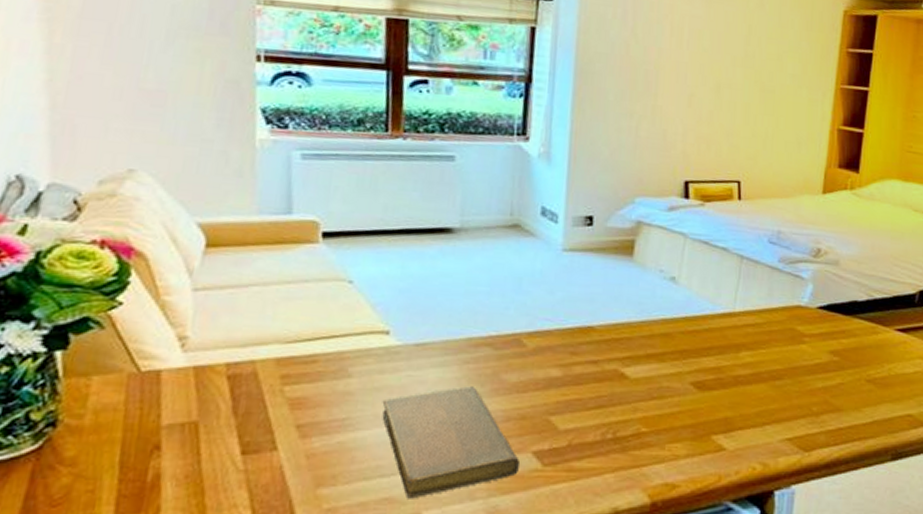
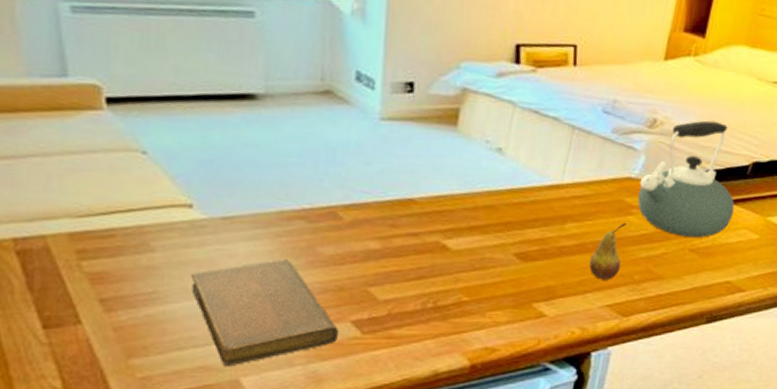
fruit: none [766,351,800,412] -> present [589,222,626,280]
kettle: none [809,250,907,368] -> present [637,120,735,238]

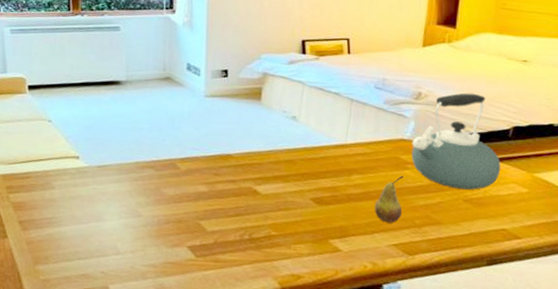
notebook: present [190,259,338,367] -> none [77,197,178,276]

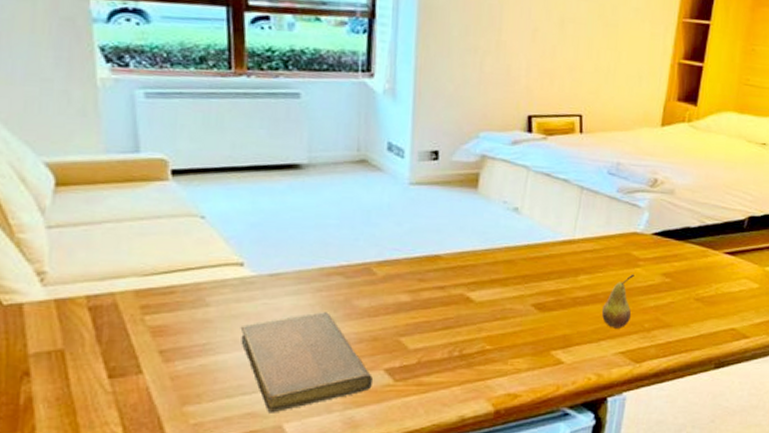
notebook: none [77,197,178,276] -> present [240,312,372,413]
kettle: present [411,93,501,190] -> none [644,179,734,287]

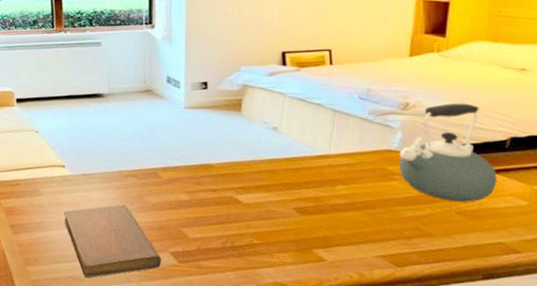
fruit: present [602,274,634,328] -> none [361,186,391,234]
kettle: none [644,179,734,287] -> present [399,103,497,202]

